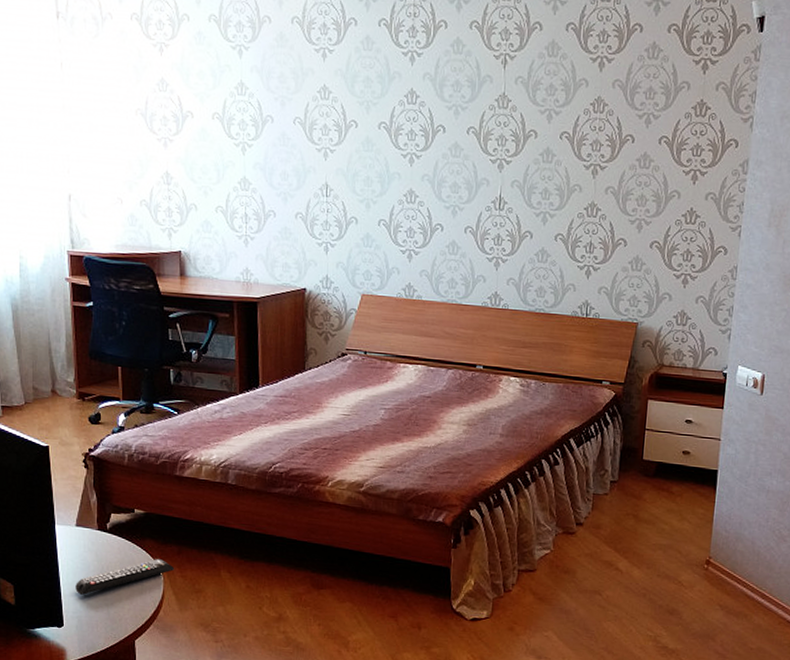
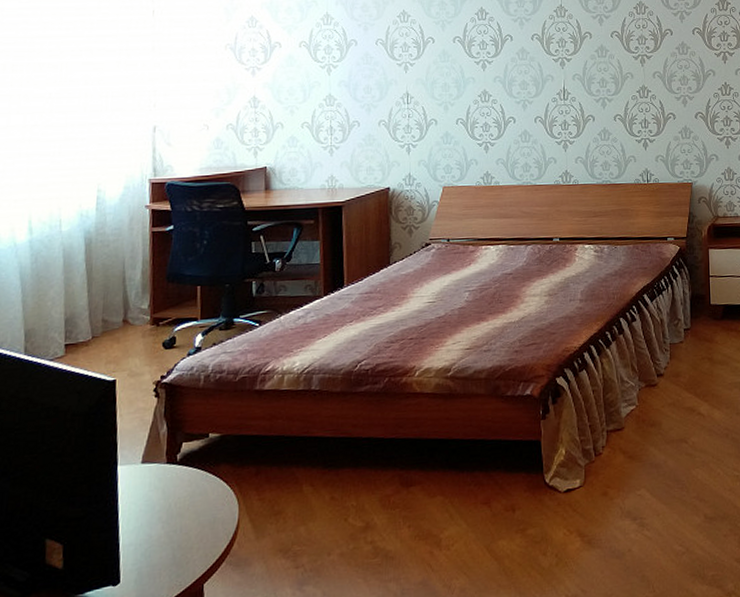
remote control: present [75,559,175,595] -> none [137,484,252,542]

